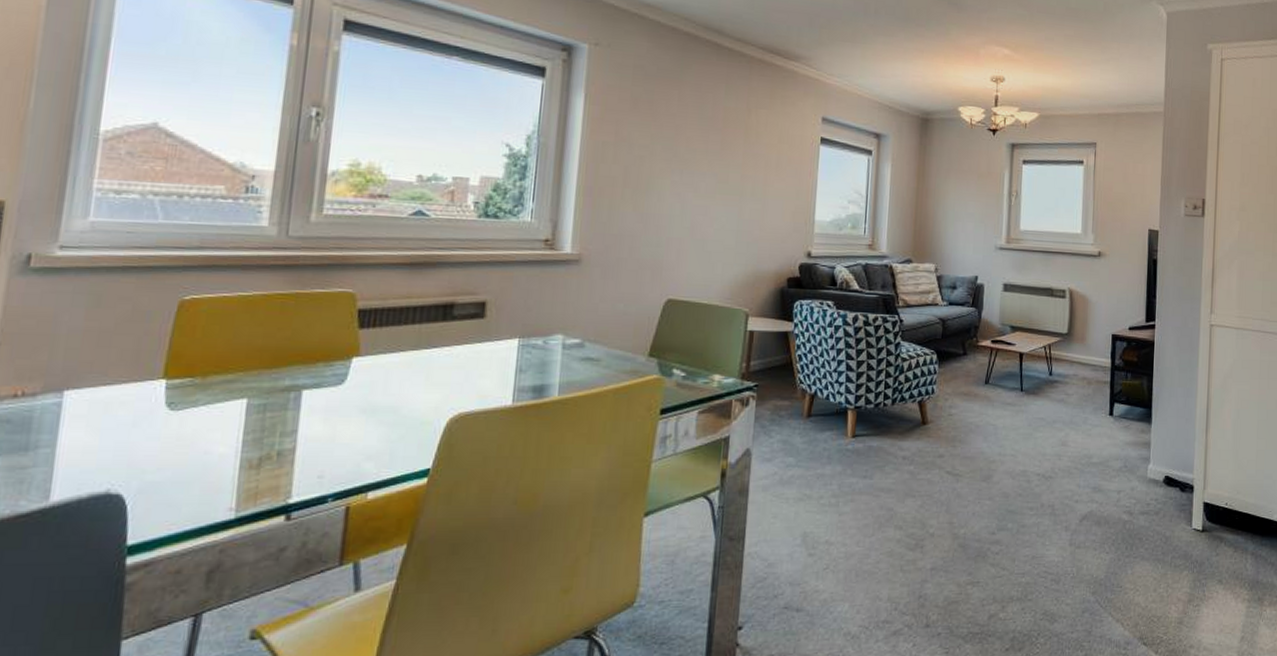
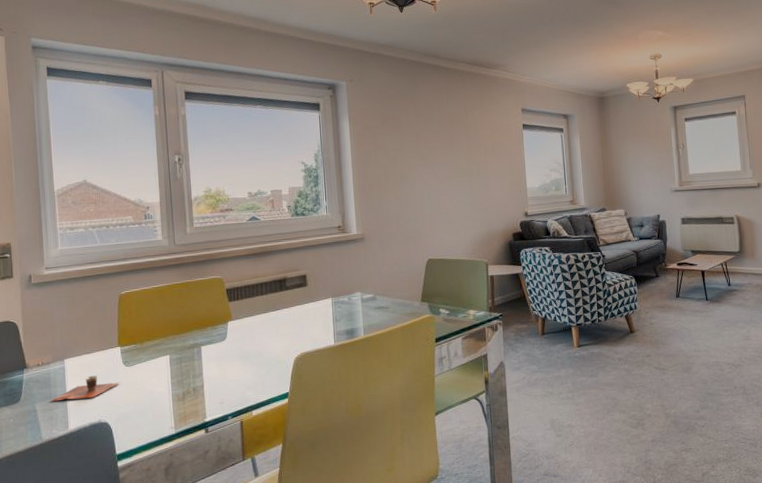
cup: none [26,419,156,456] -> present [51,375,120,402]

